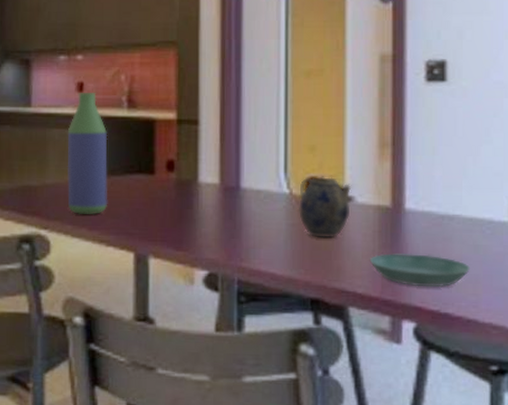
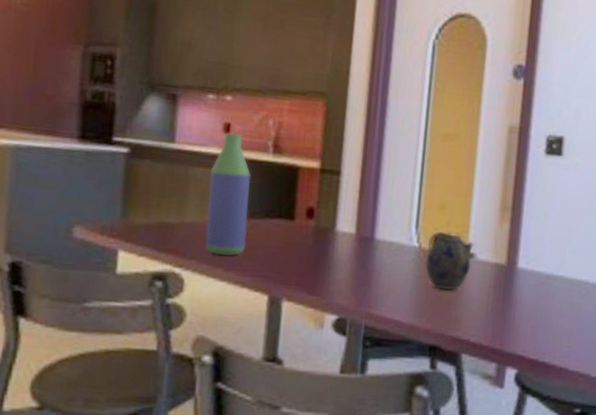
saucer: present [370,253,470,288] -> none [484,307,566,339]

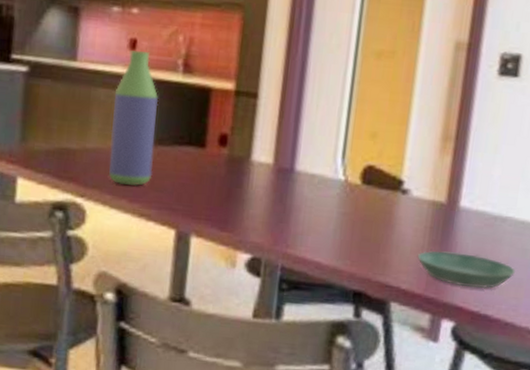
teapot: present [425,233,474,290] -> none [351,165,409,230]
saucer: none [484,307,566,339] -> present [418,251,515,289]

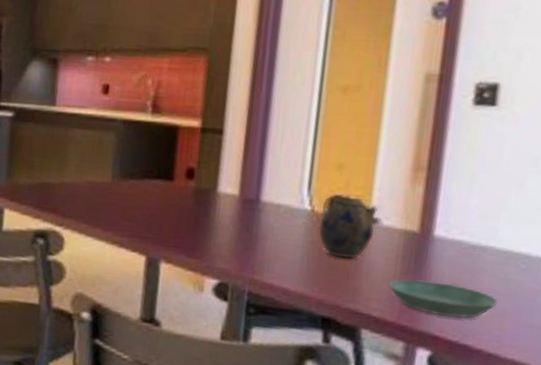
bottle: present [109,50,159,186] -> none [84,95,130,216]
teapot: none [351,165,409,230] -> present [318,195,379,259]

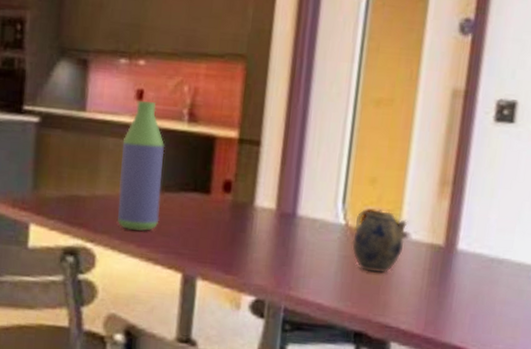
bottle: none [84,95,130,216] -> present [117,101,165,231]
saucer: present [389,279,498,319] -> none [417,292,512,329]

